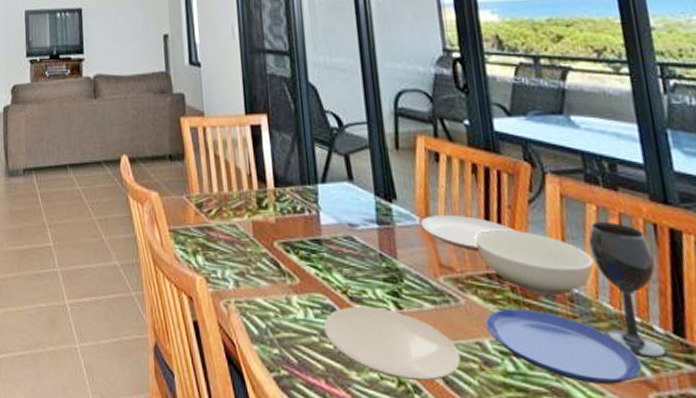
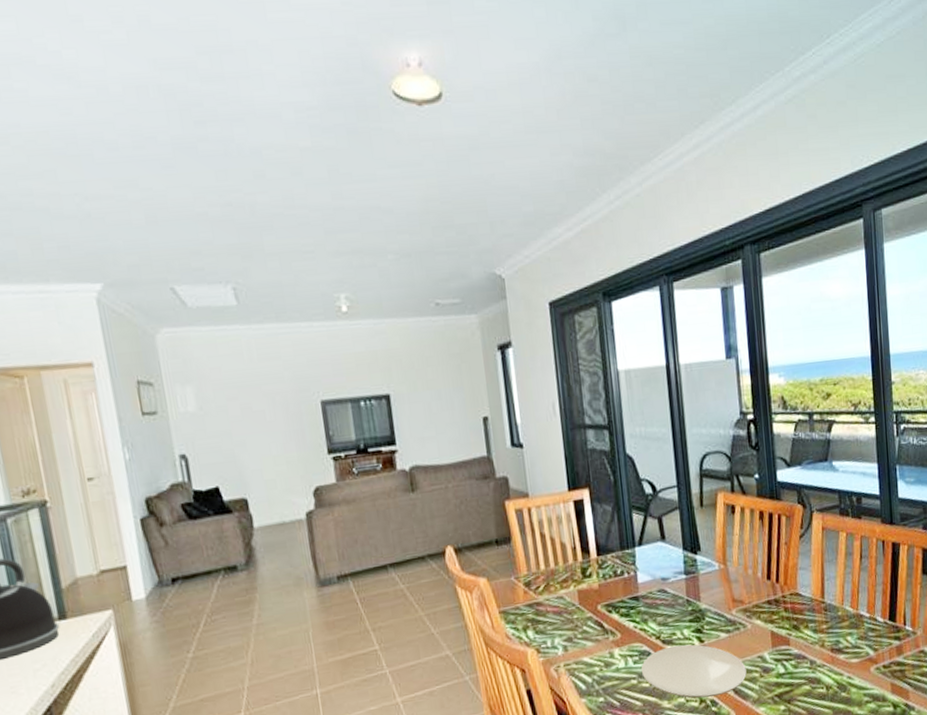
plate: present [420,214,517,252] -> none [719,556,790,584]
bowl: present [473,230,594,296] -> none [759,561,842,609]
plate: present [485,309,643,385] -> none [765,622,868,670]
wine glass: present [588,222,667,358] -> none [839,544,884,641]

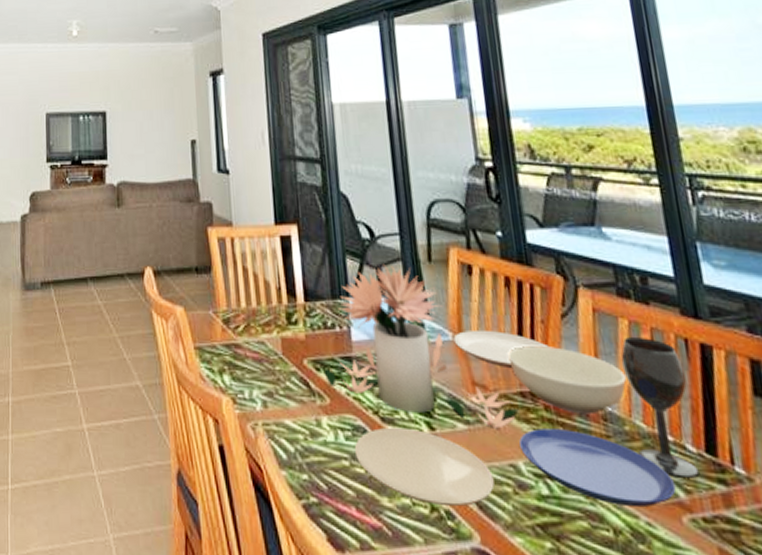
bouquet: none [616,514,766,633] -> present [325,265,519,429]
plate: none [719,556,790,584] -> present [453,329,550,369]
bowl: none [759,561,842,609] -> present [507,346,627,415]
plate: none [765,622,868,670] -> present [519,428,677,508]
wine glass: none [839,544,884,641] -> present [620,337,700,478]

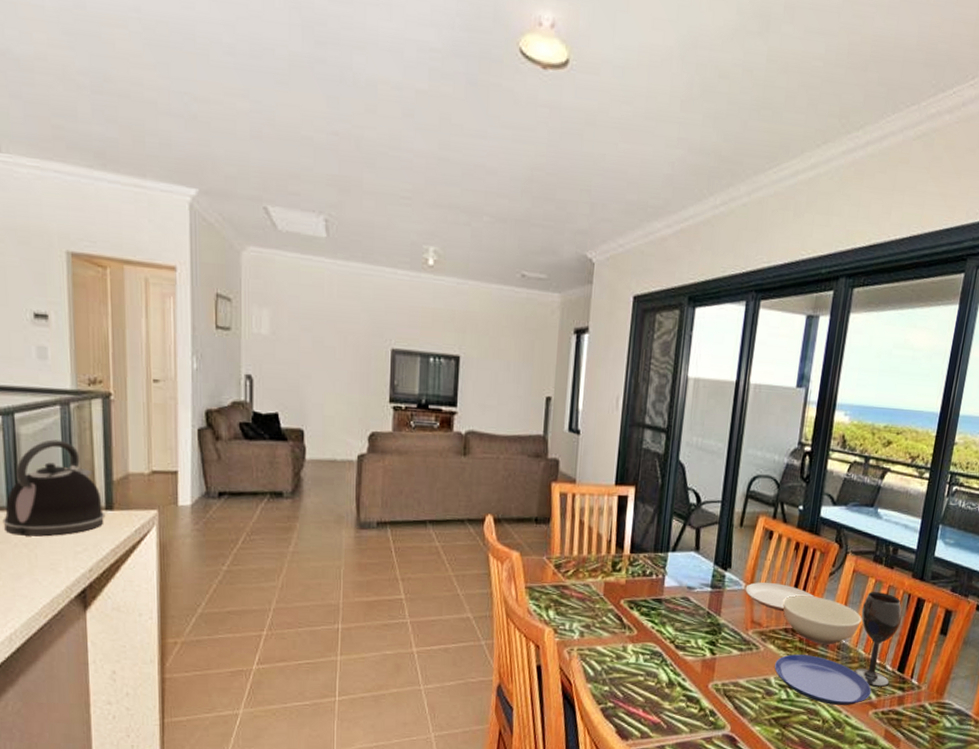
bouquet: present [325,265,519,429] -> none [637,526,781,654]
plate: present [354,427,495,507] -> none [649,652,750,708]

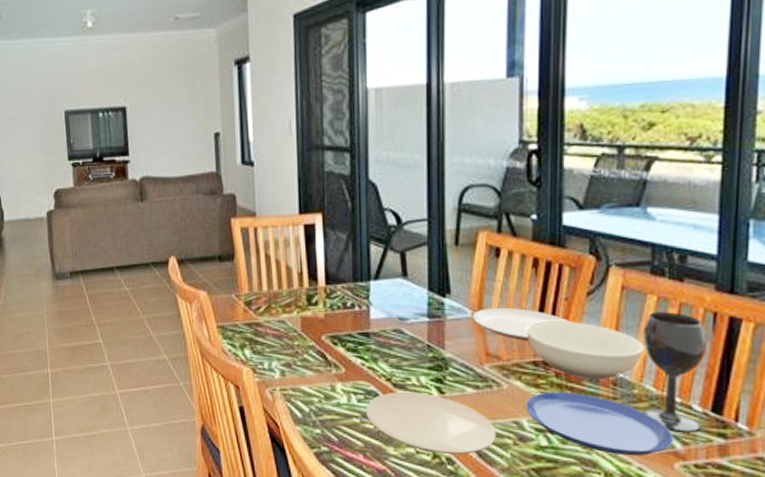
plate: none [649,652,750,708] -> present [365,391,496,455]

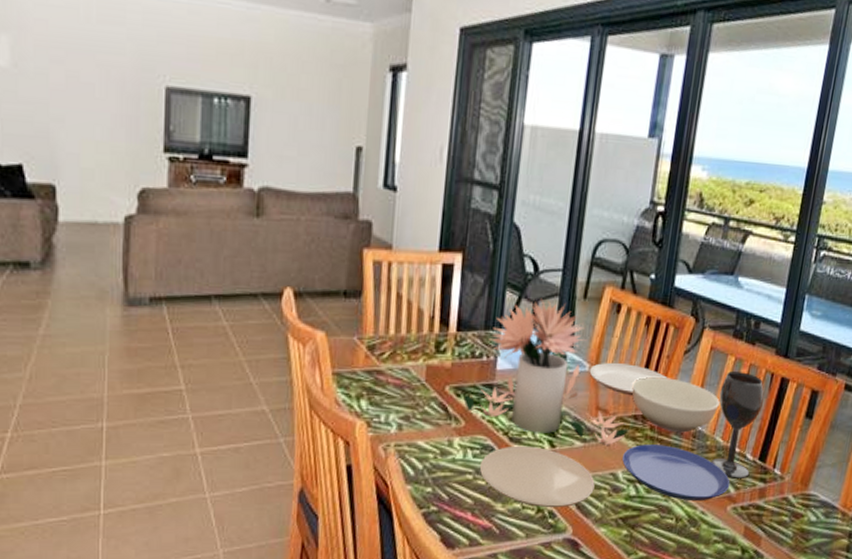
bouquet: none [342,249,529,392] -> present [465,299,629,445]

